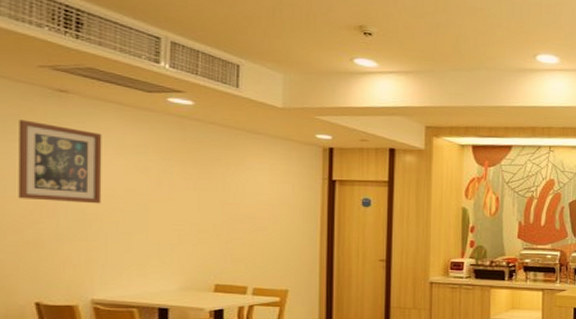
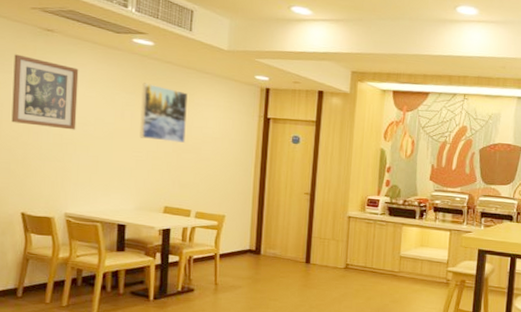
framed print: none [181,147,237,213] -> present [140,83,188,143]

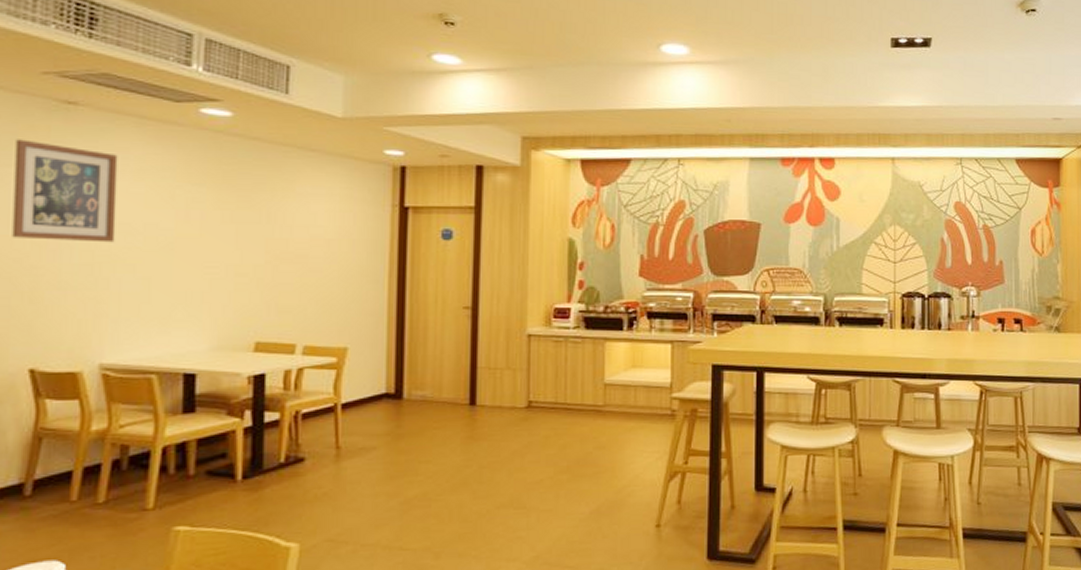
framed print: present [140,83,188,143] -> none [214,169,285,251]

